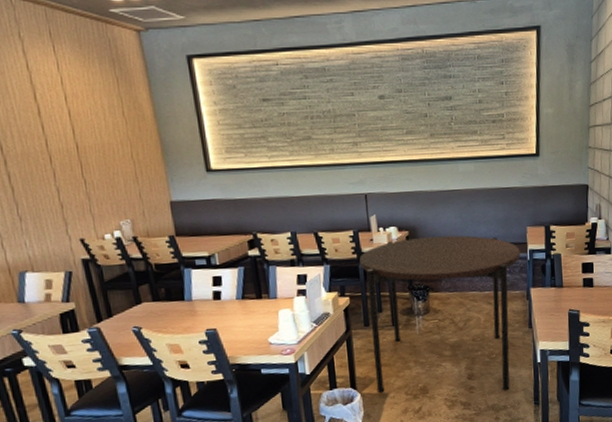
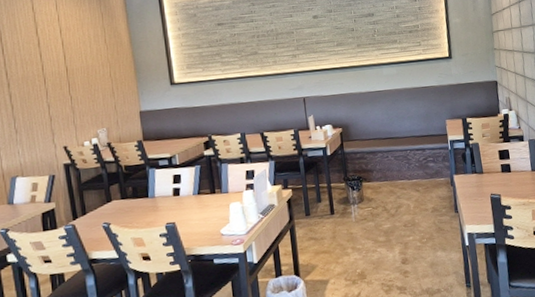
dining table: present [359,235,521,392] -> none [300,130,443,279]

